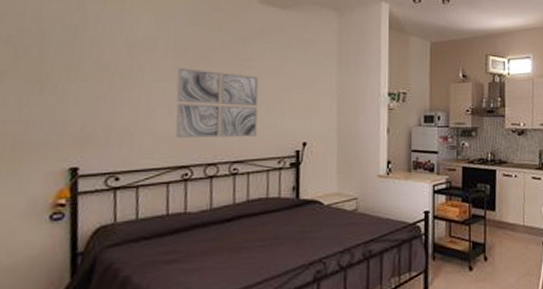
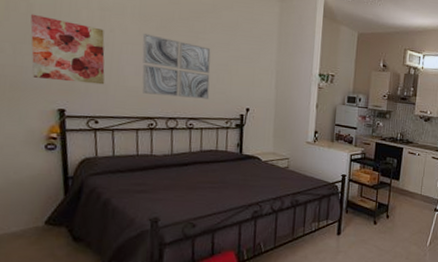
wall art: none [40,59,132,134] -> present [30,14,105,85]

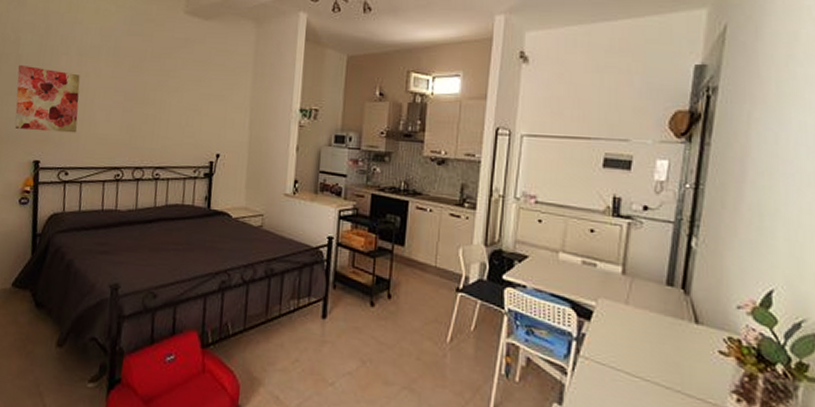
wall art: present [142,32,211,99] -> none [111,75,182,145]

